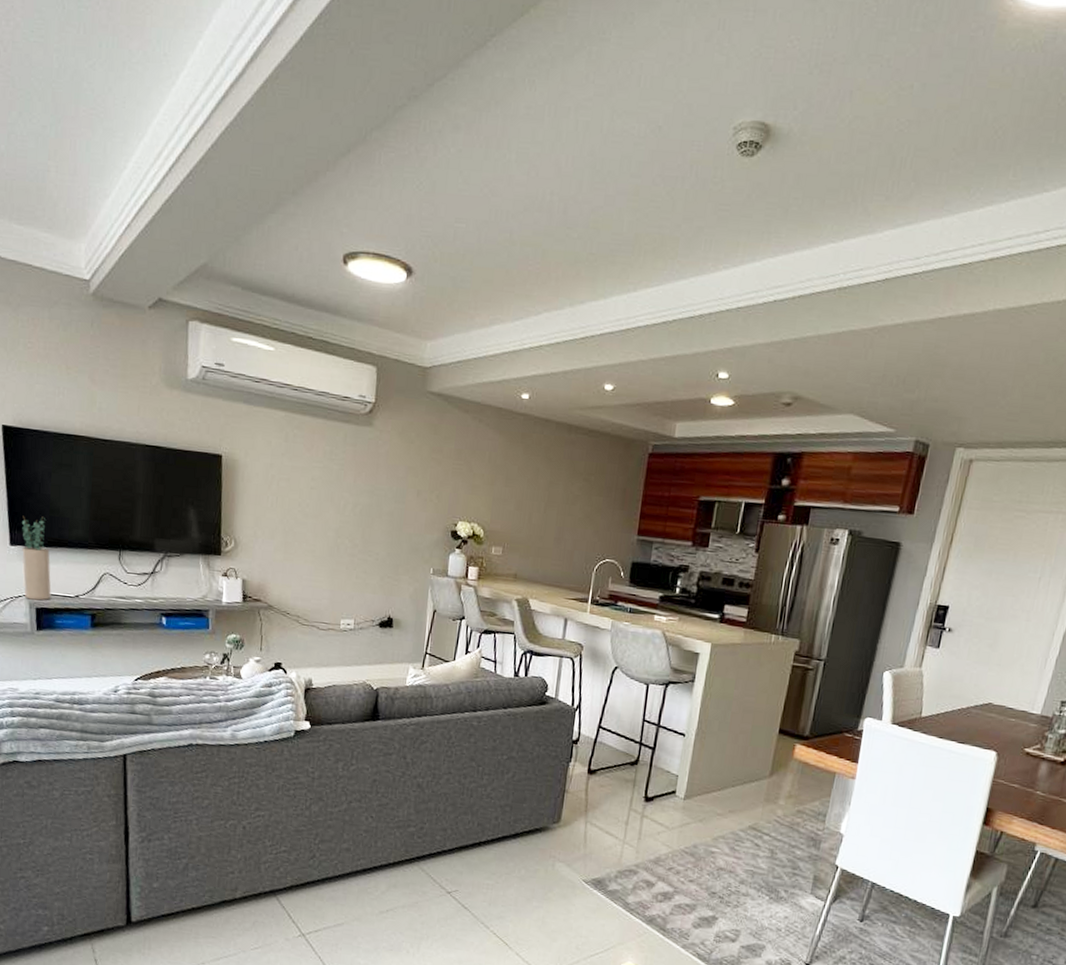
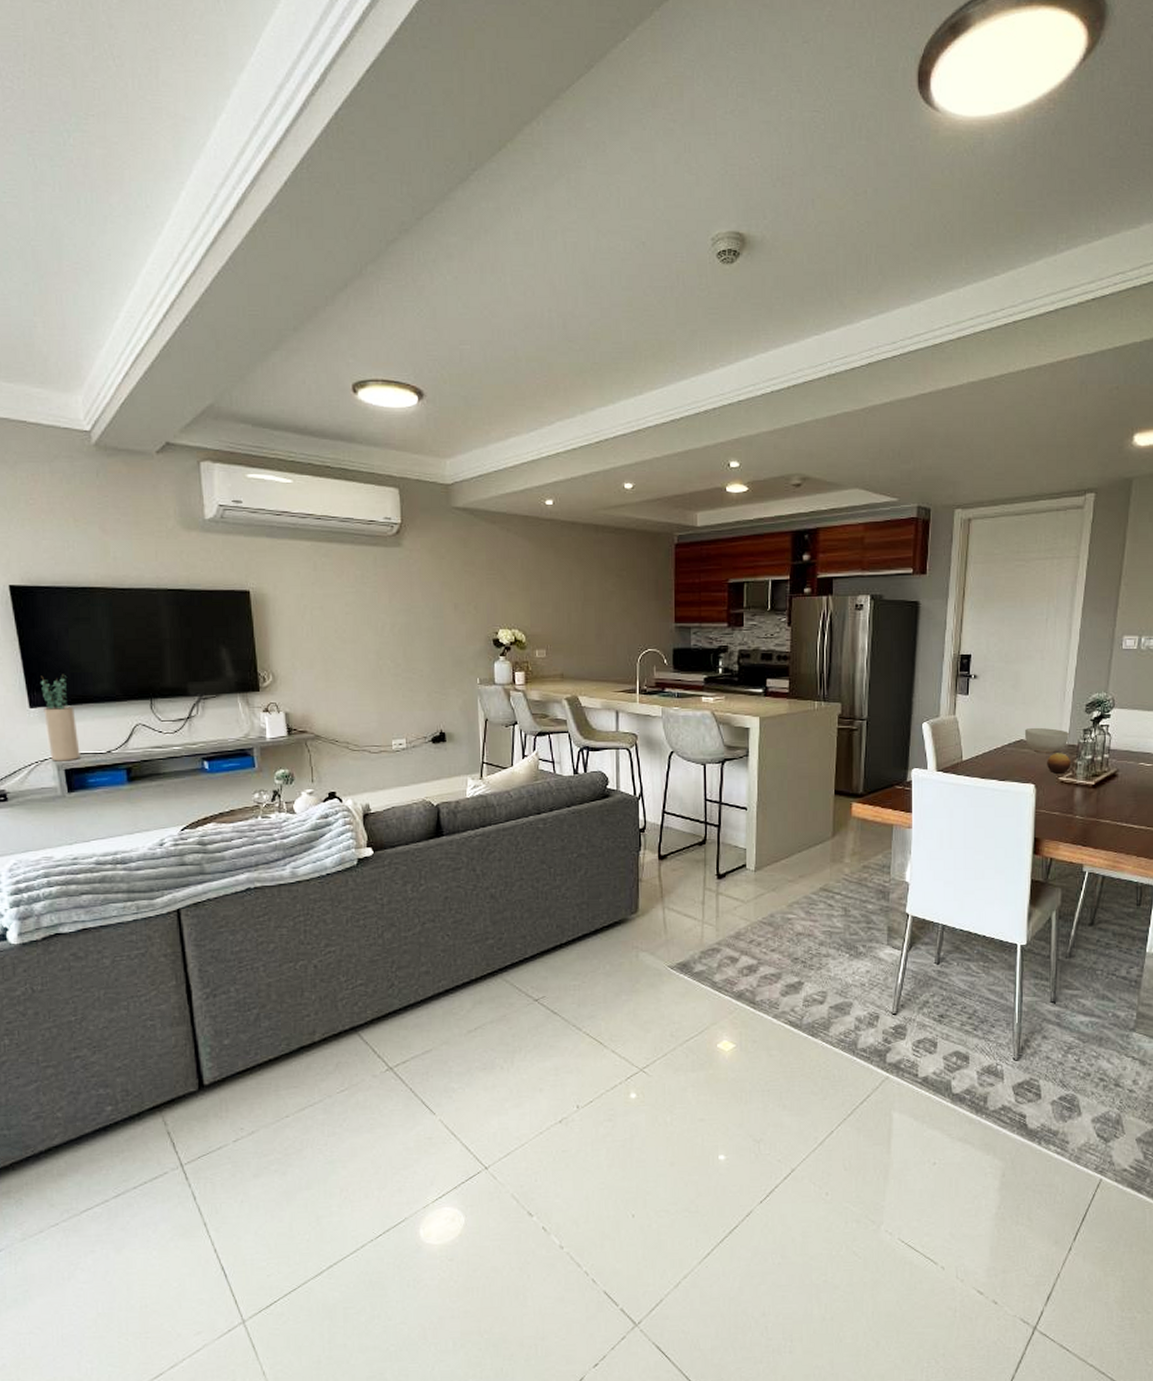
bowl: none [994,692,1045,722] -> present [1024,728,1070,753]
fruit: none [1013,722,1042,745] -> present [1047,753,1071,774]

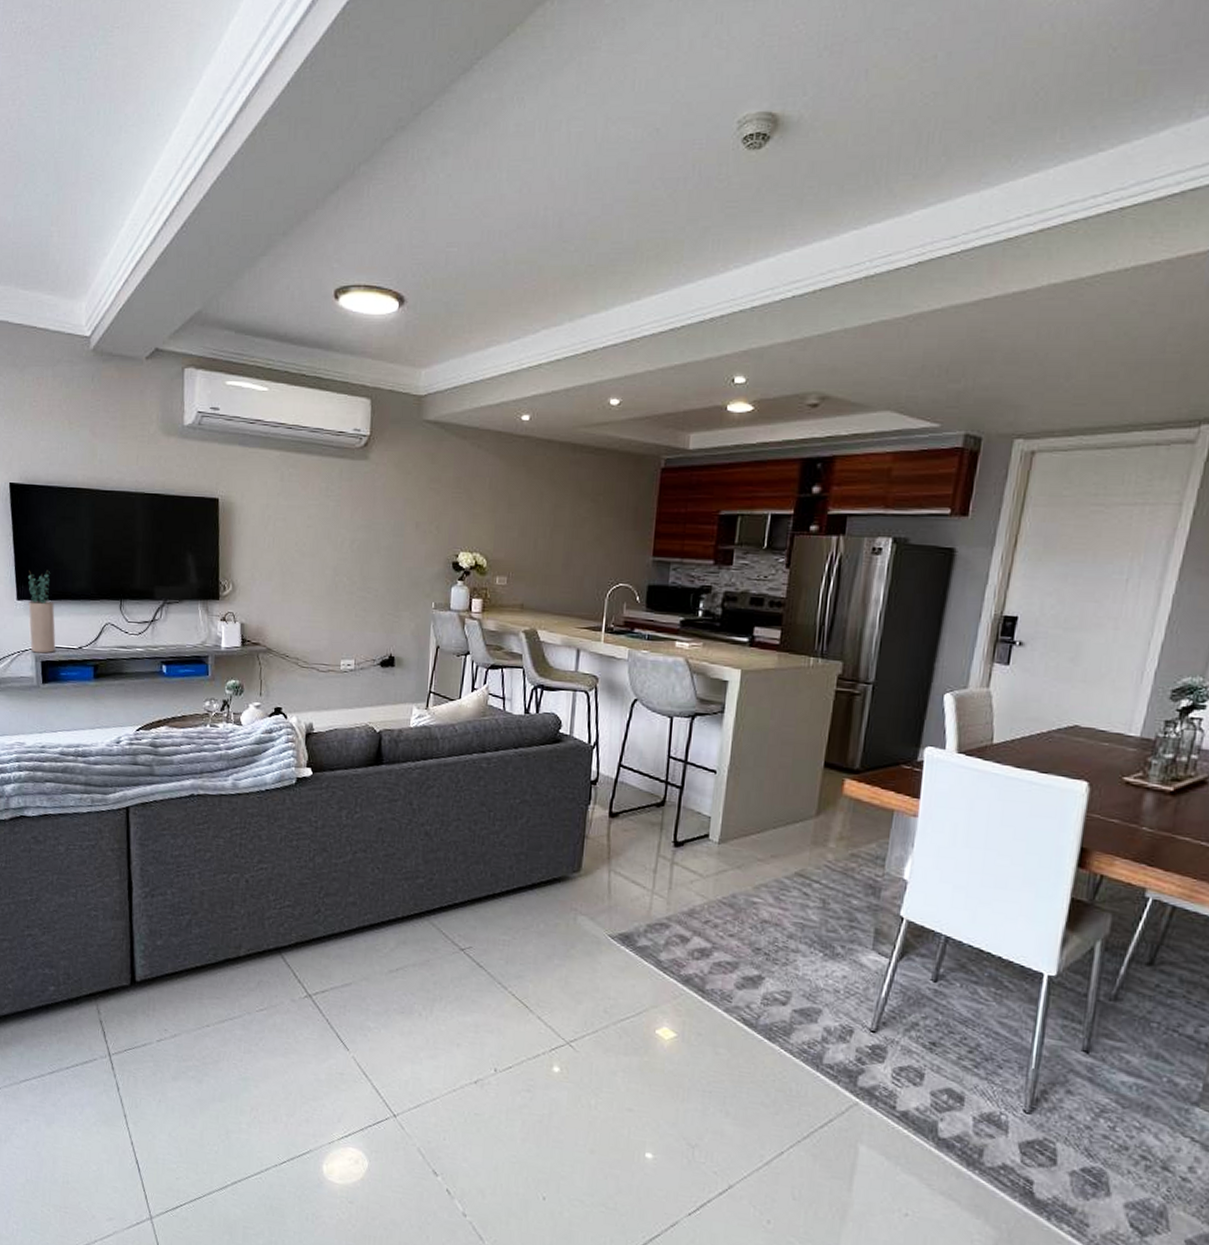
bowl: present [1024,728,1070,753] -> none [1080,712,1145,746]
fruit: present [1047,753,1071,774] -> none [1108,746,1143,773]

